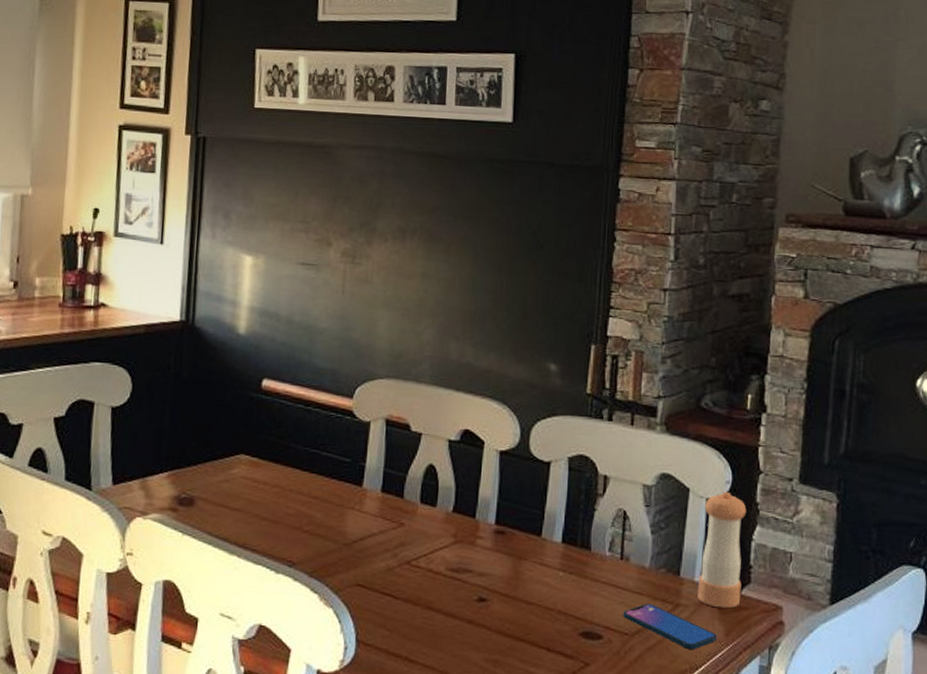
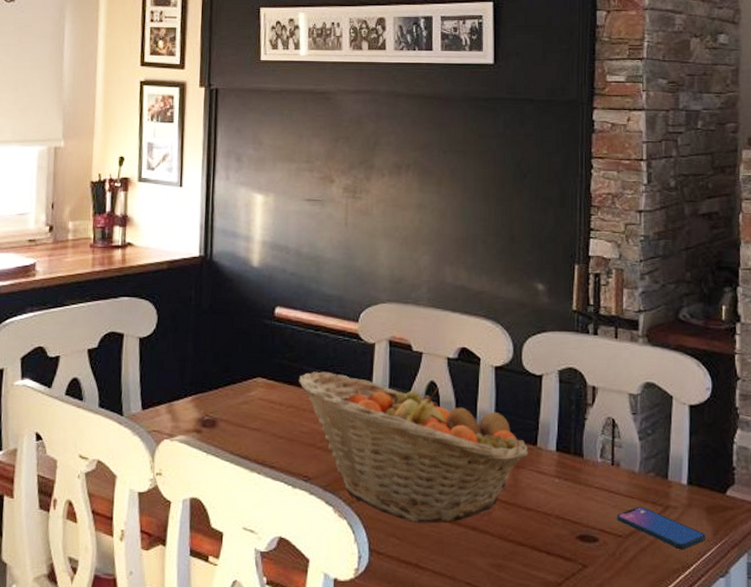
fruit basket: none [286,450,533,614] -> present [299,371,529,523]
pepper shaker: present [698,492,747,609] -> none [685,398,727,509]

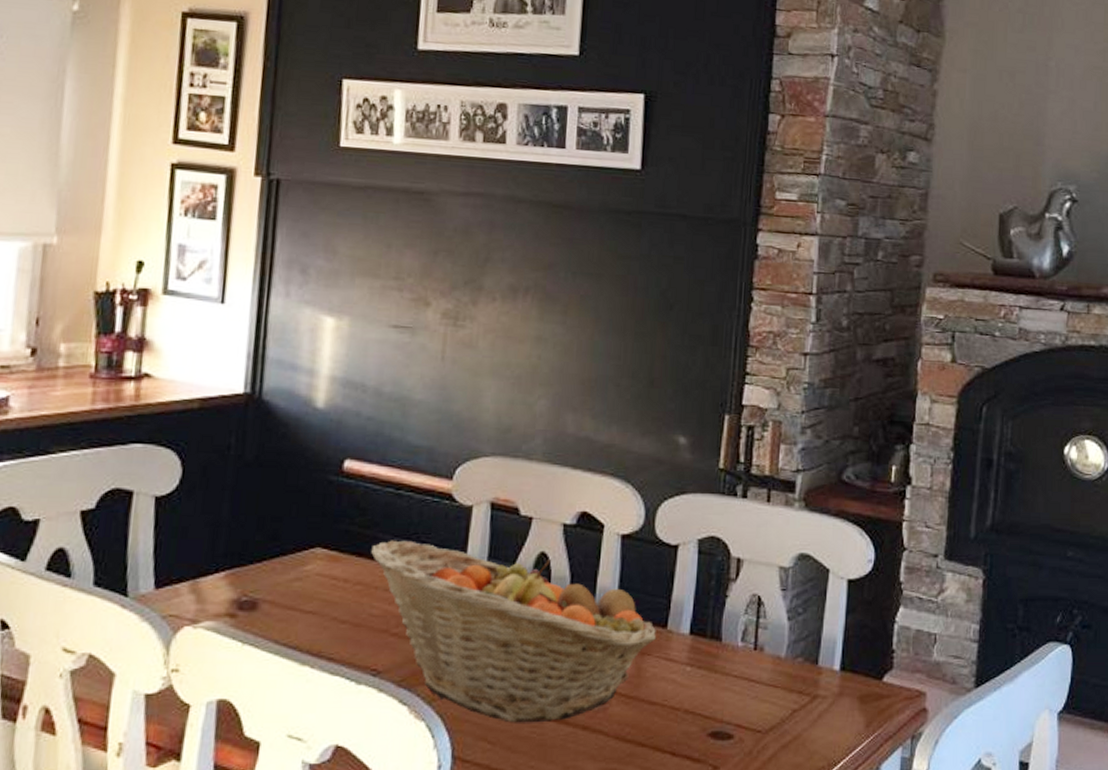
smartphone: present [616,506,705,549] -> none [756,696,857,744]

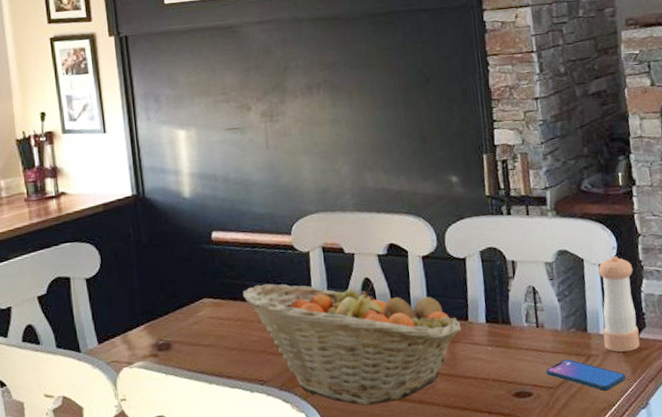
smartphone: none [756,696,857,744] -> present [546,359,626,391]
pepper shaker: none [837,572,890,698] -> present [598,256,640,352]

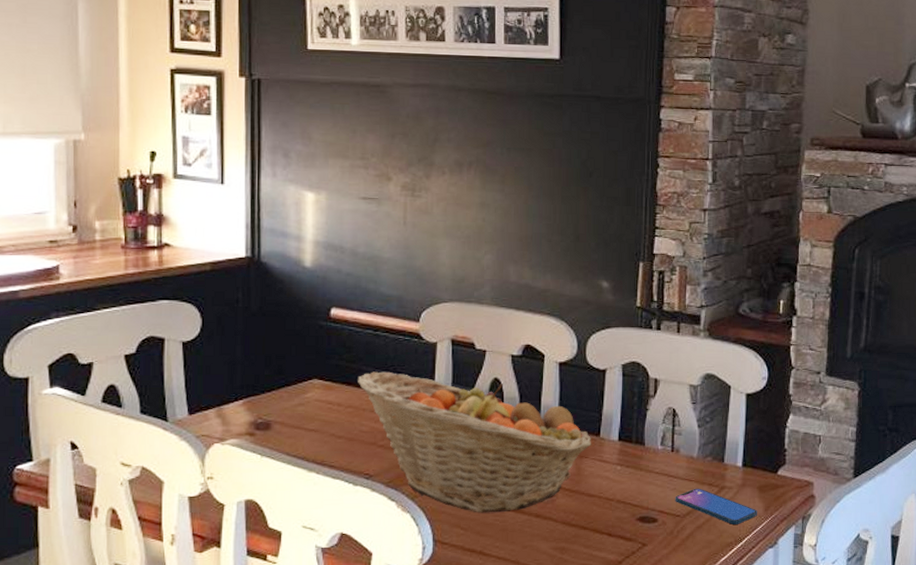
pepper shaker: present [598,256,640,352] -> none [740,387,781,488]

